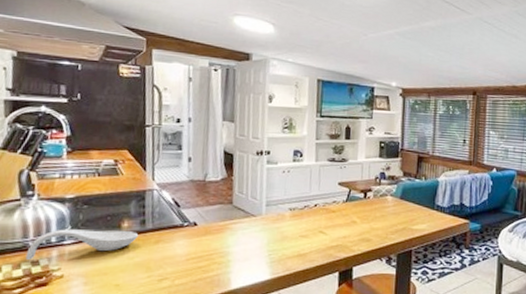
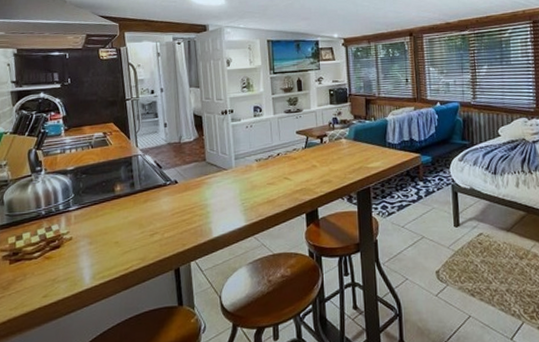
spoon rest: present [25,229,139,260] -> none [40,194,130,227]

